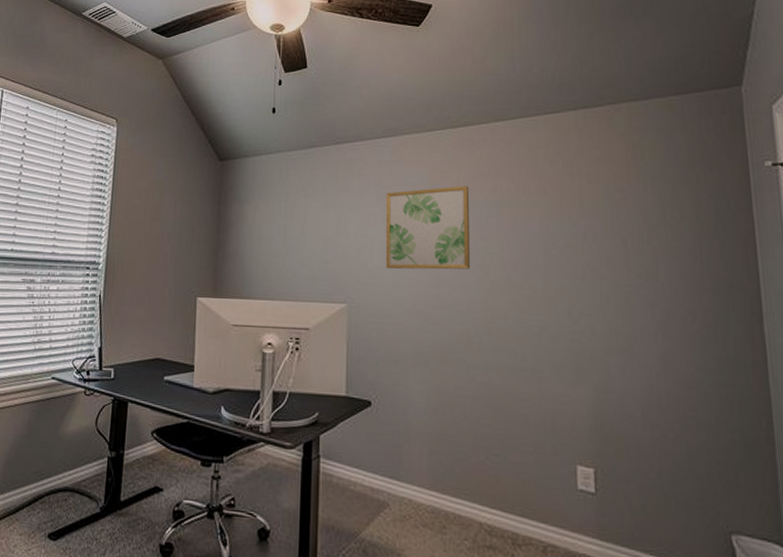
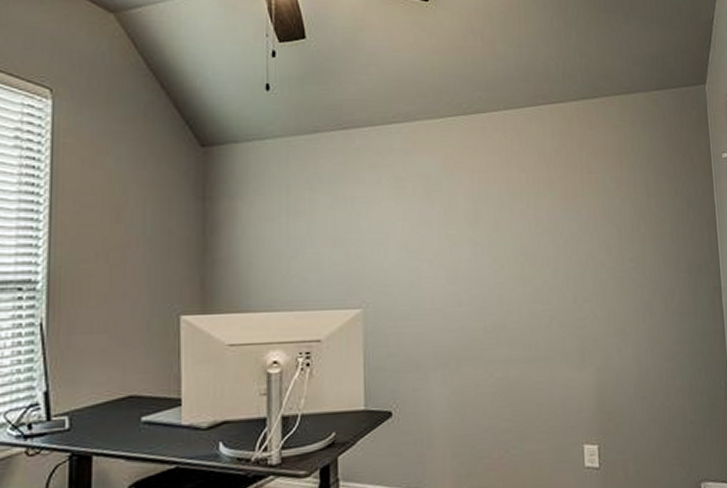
wall art: present [386,186,471,270] -> none [400,176,487,267]

